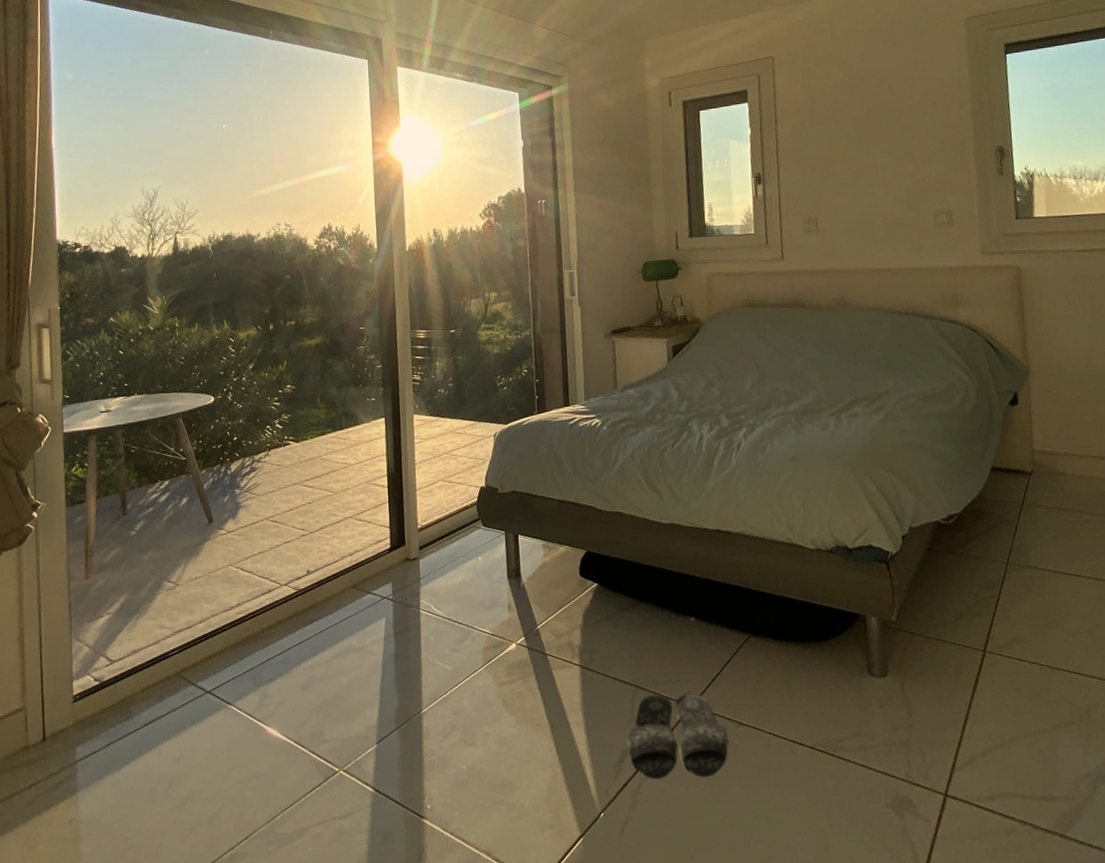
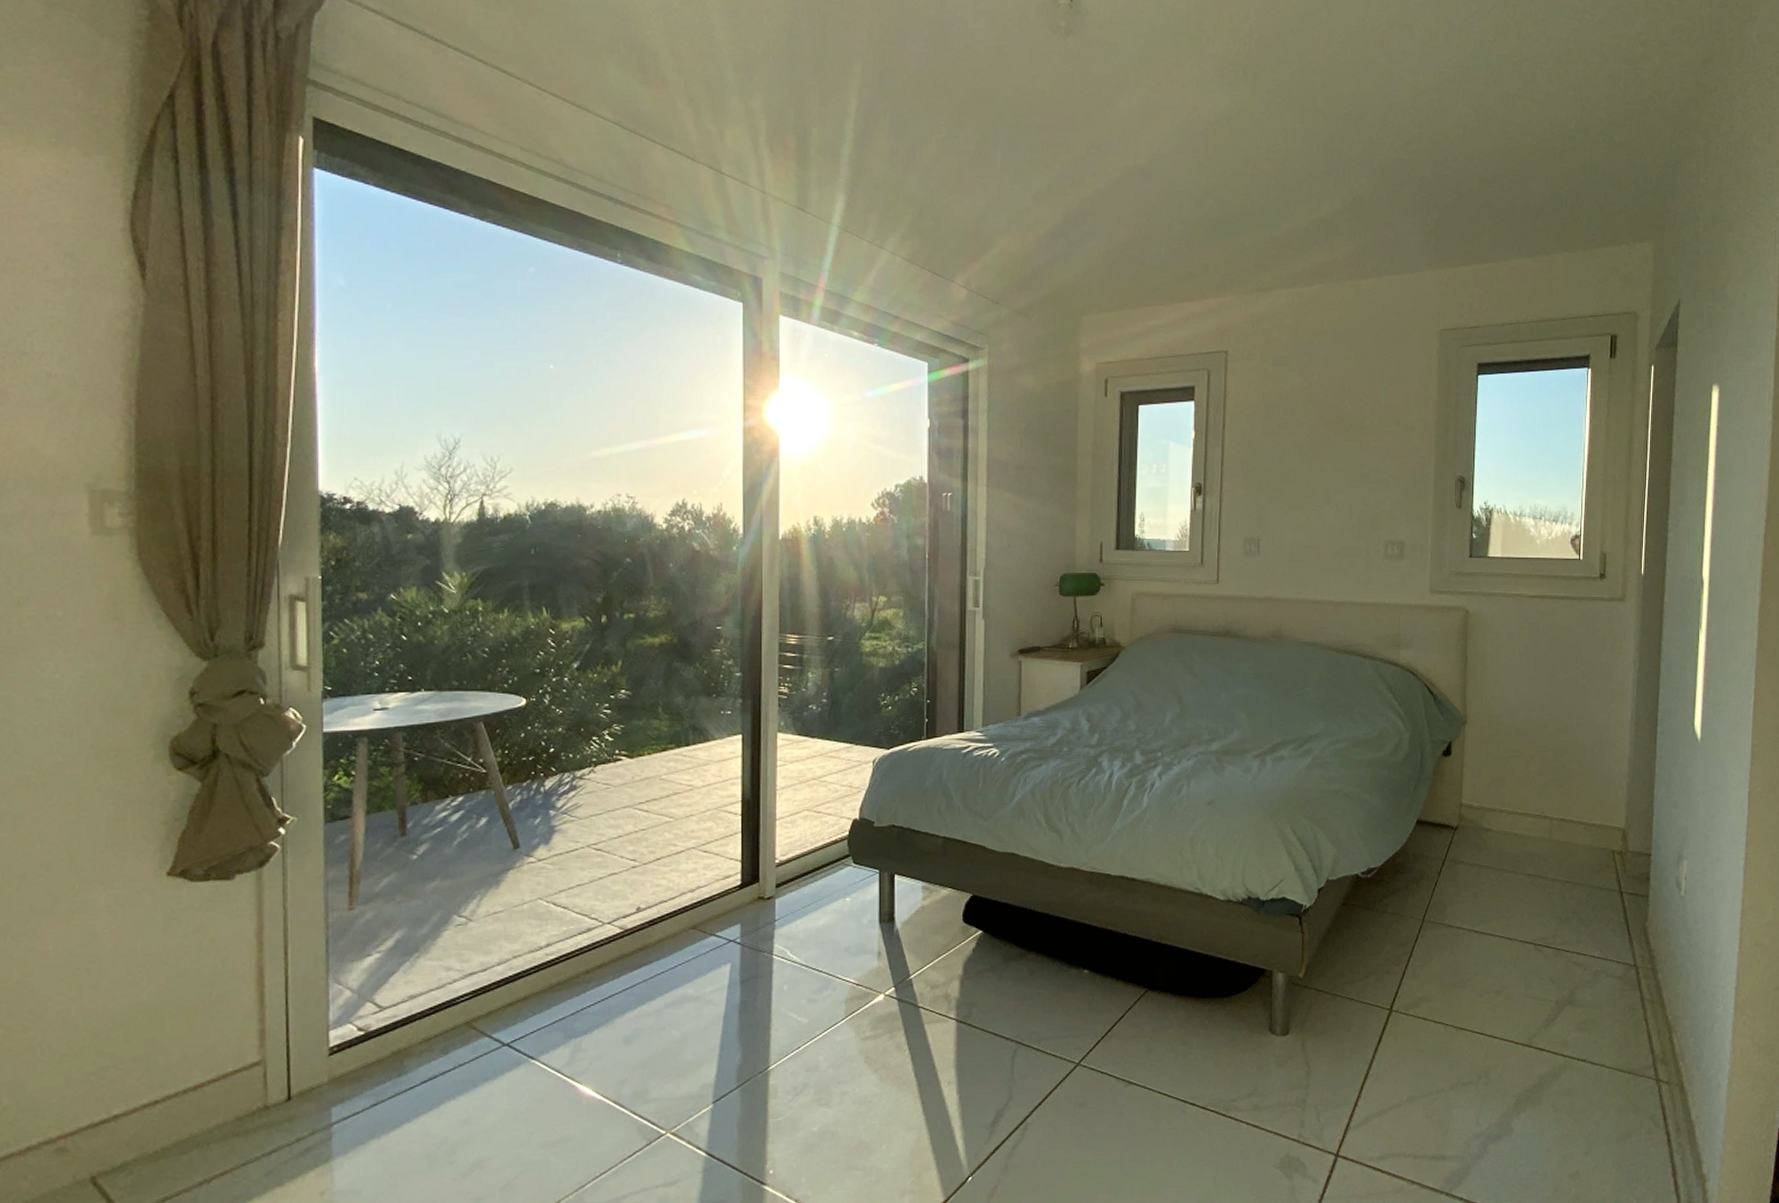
slippers: present [626,693,728,779] -> none [1003,1050,1114,1140]

